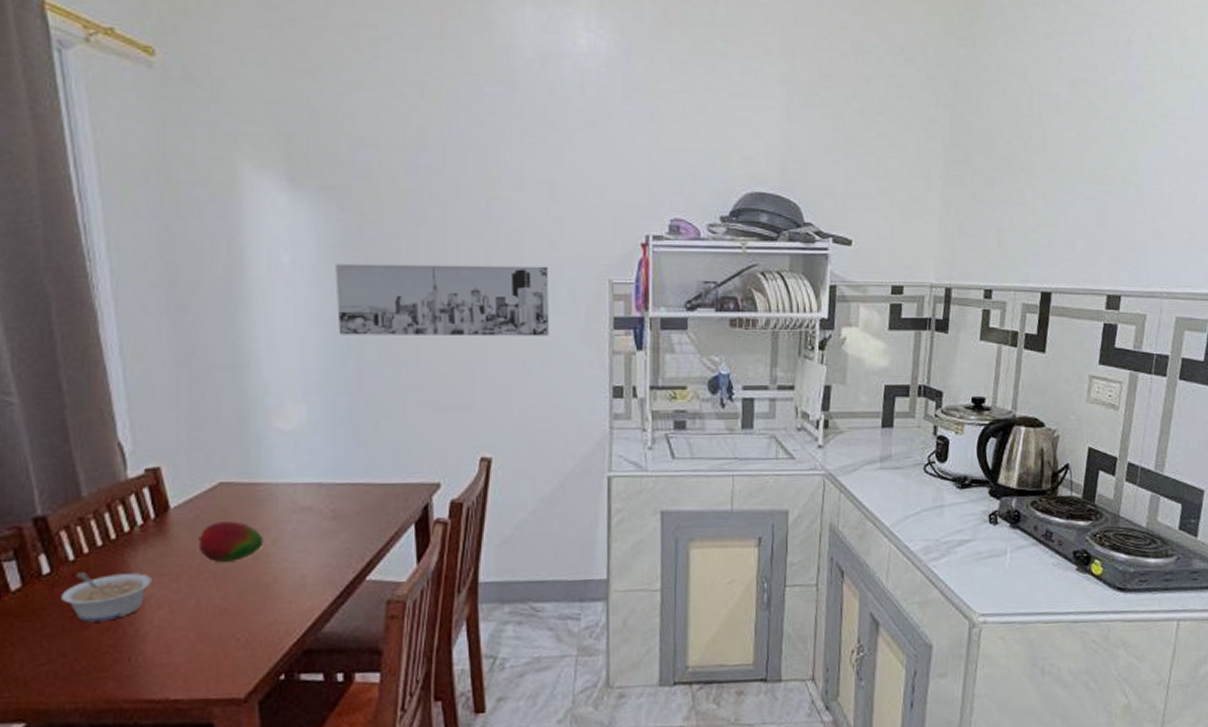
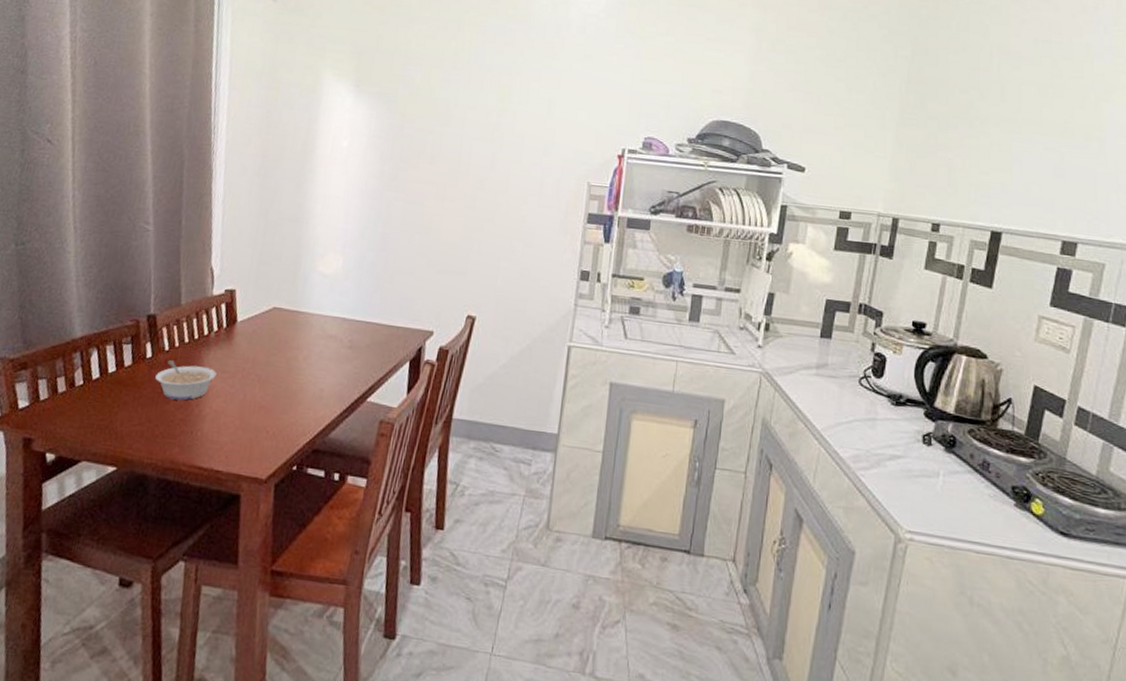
fruit: present [198,521,264,562] -> none [251,337,298,370]
wall art: present [335,263,550,337] -> none [374,150,540,223]

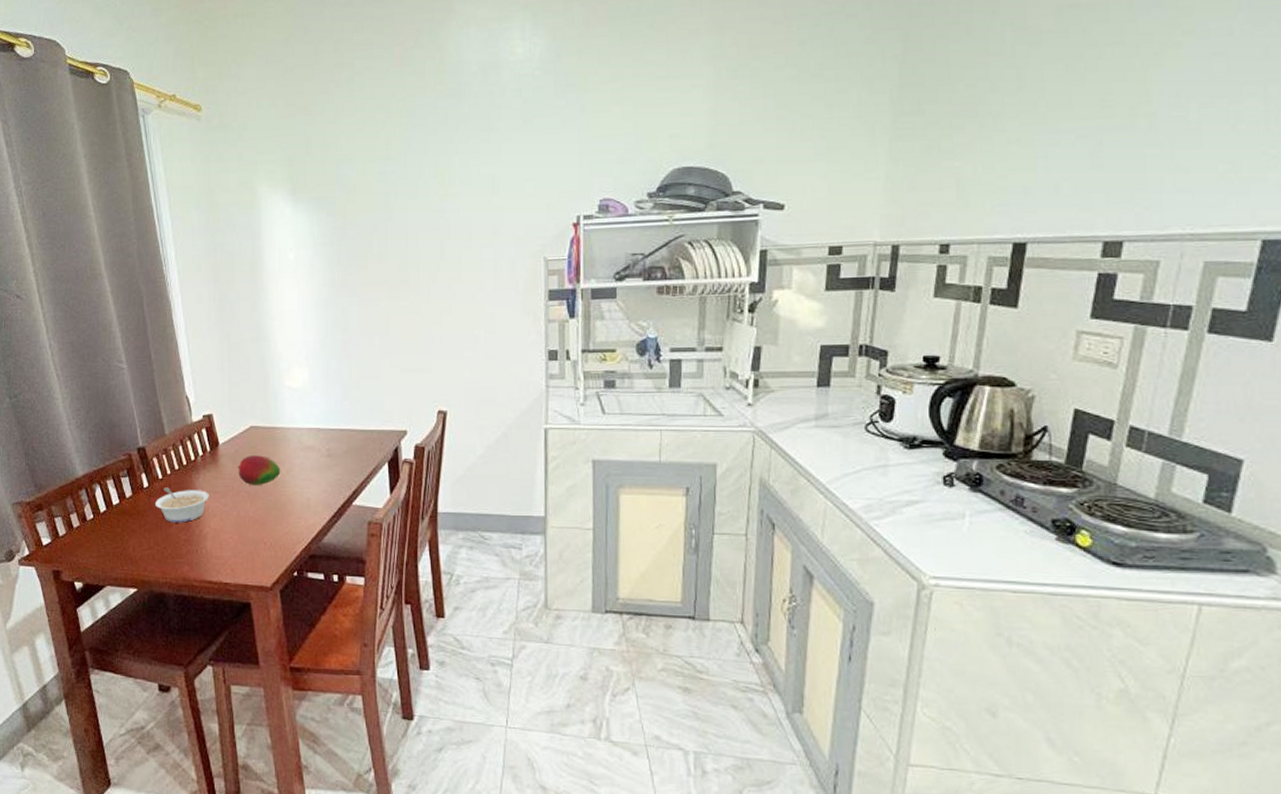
fruit: none [251,337,298,370] -> present [238,455,281,485]

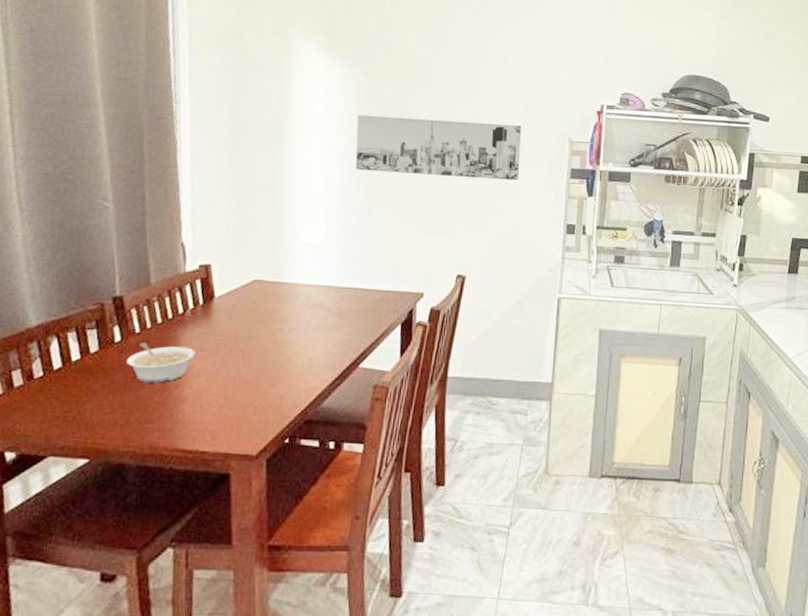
fruit: present [238,455,281,485] -> none [233,311,283,344]
wall art: none [326,249,493,314] -> present [355,114,522,181]

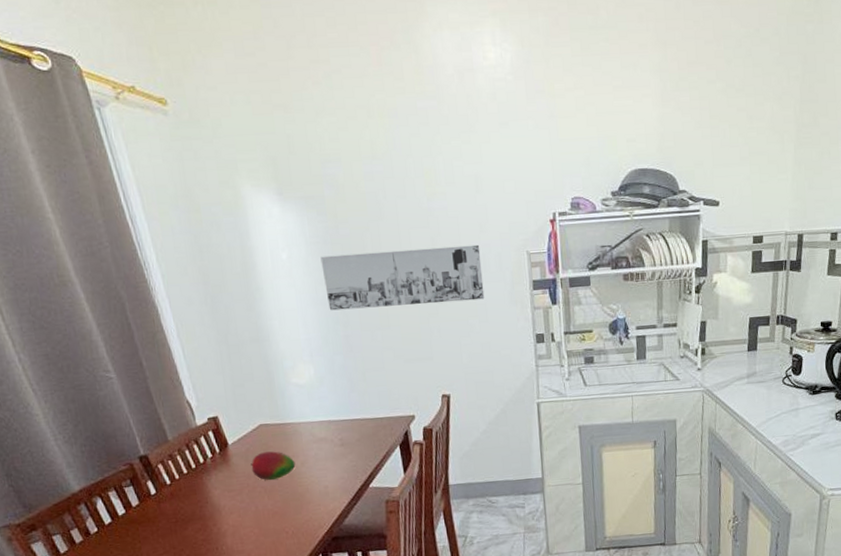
legume: present [126,343,196,383] -> none [166,490,224,525]
fruit: none [233,311,283,344] -> present [251,451,296,480]

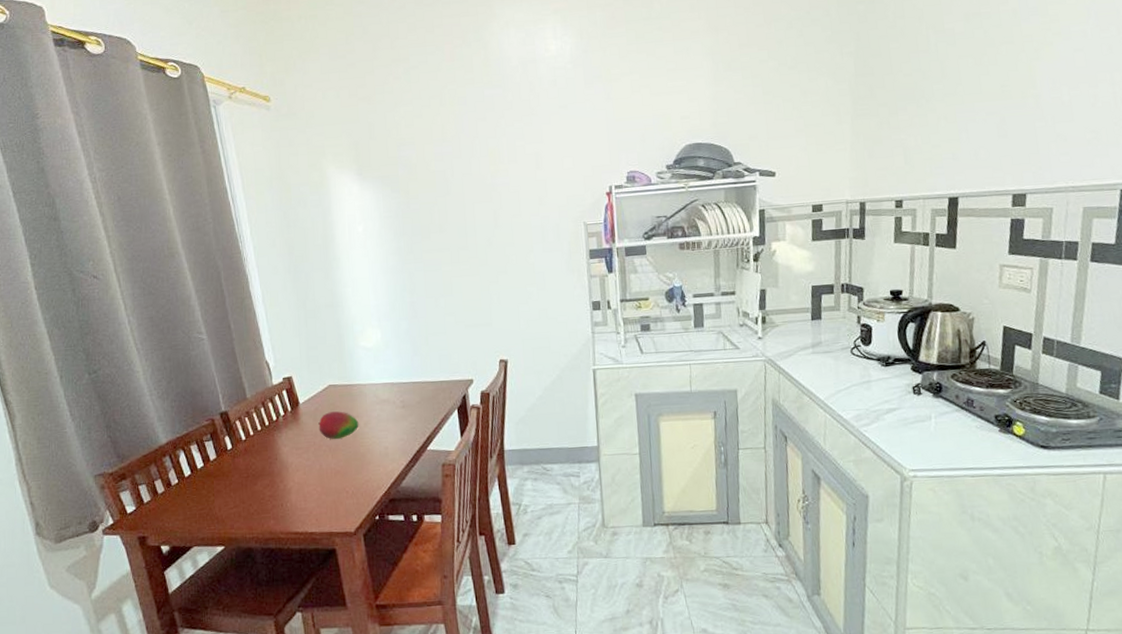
wall art: present [320,244,485,311] -> none [392,216,543,279]

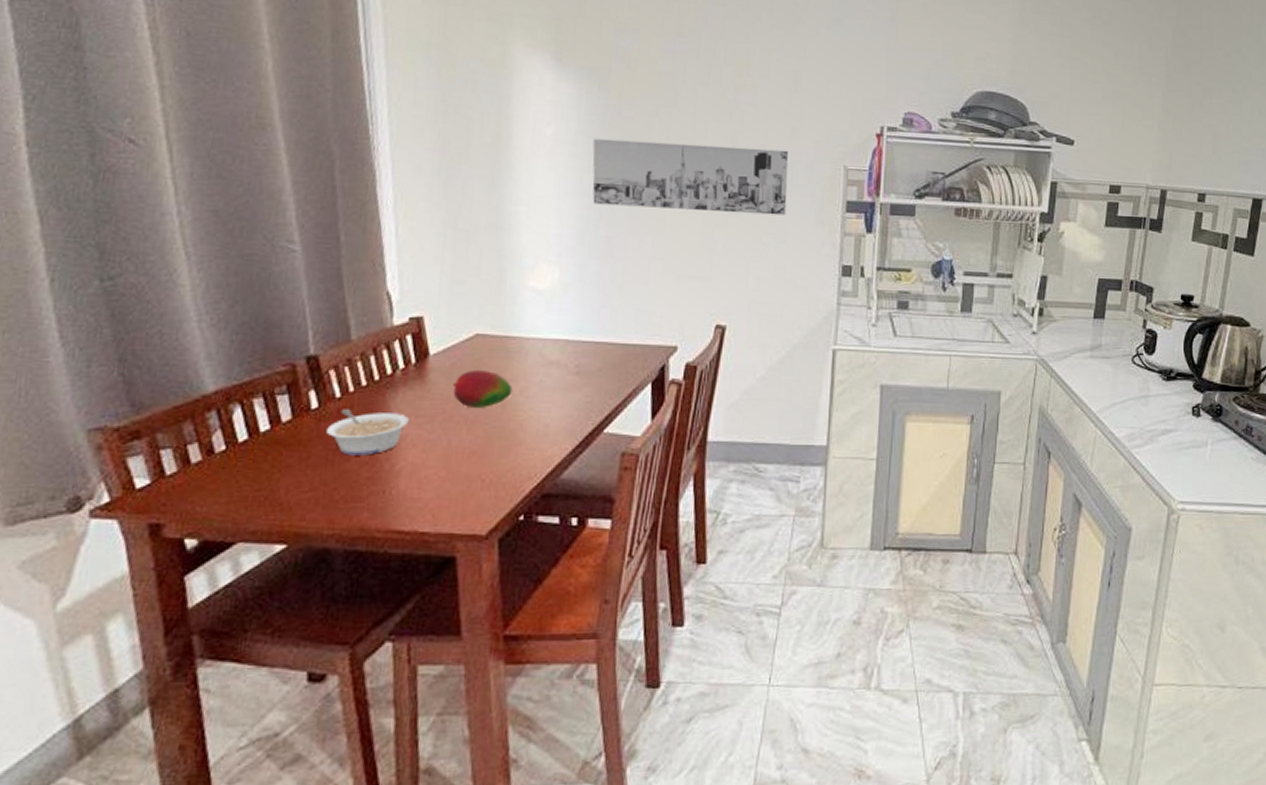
legume: none [239,447,292,481] -> present [326,409,409,456]
wall art: none [392,216,543,279] -> present [592,138,789,216]

